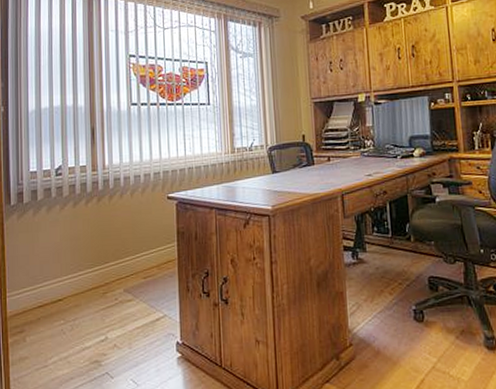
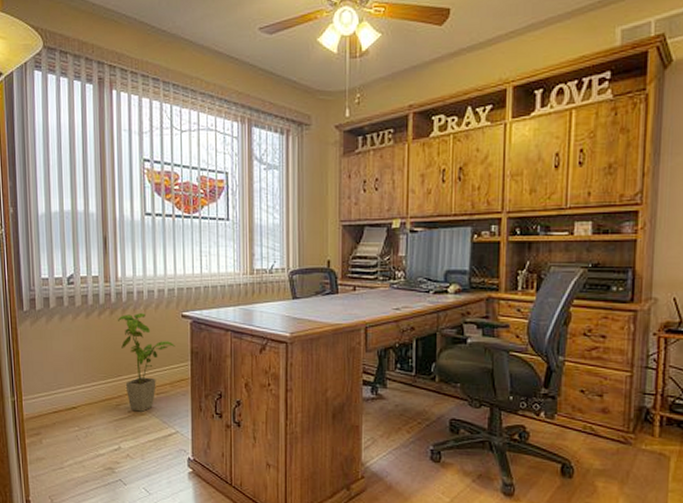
house plant: none [105,198,162,298] -> present [118,313,175,412]

